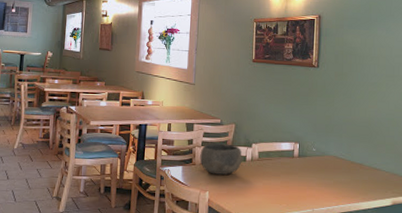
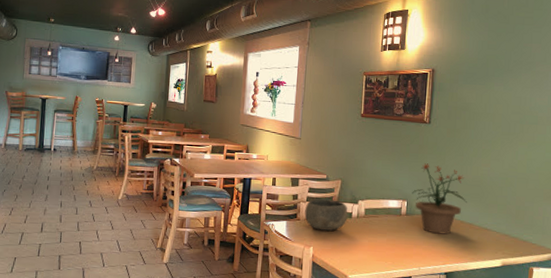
potted plant: none [303,106,356,175] -> present [412,163,467,234]

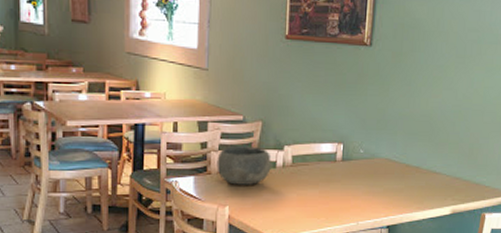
potted plant: present [412,163,467,234] -> none [349,96,414,181]

